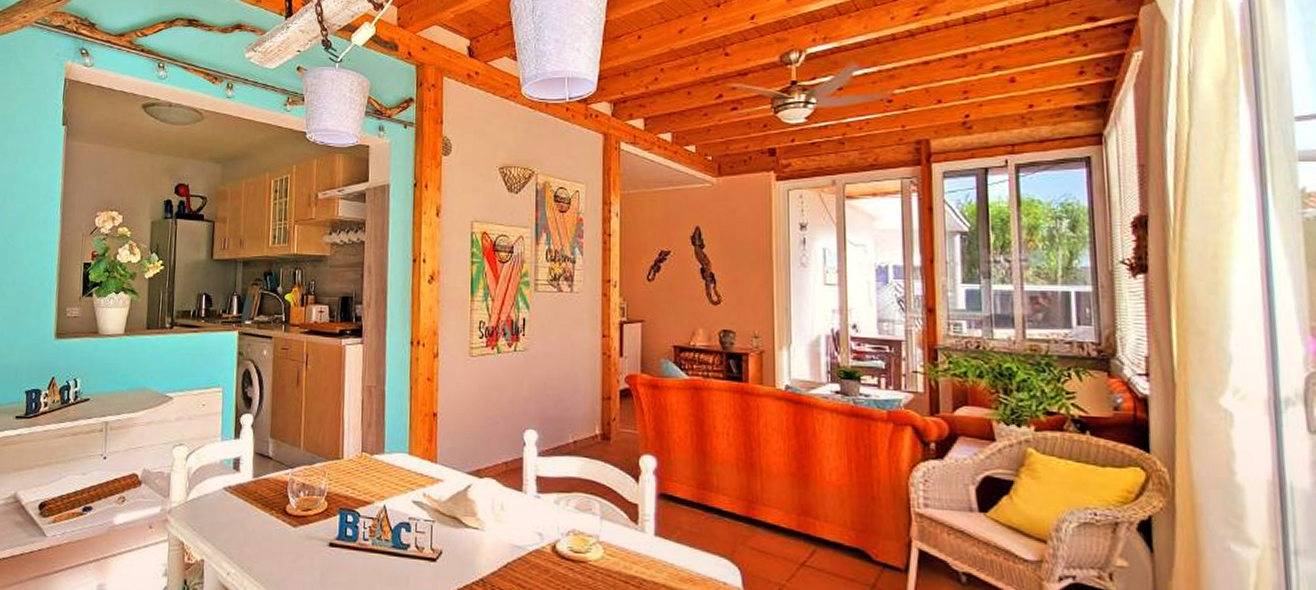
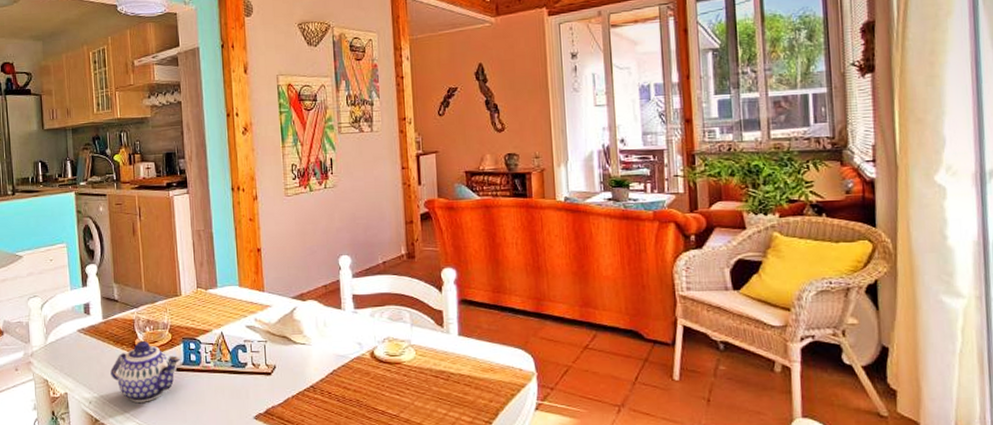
teapot: none [255,506,336,580] -> present [110,340,181,402]

